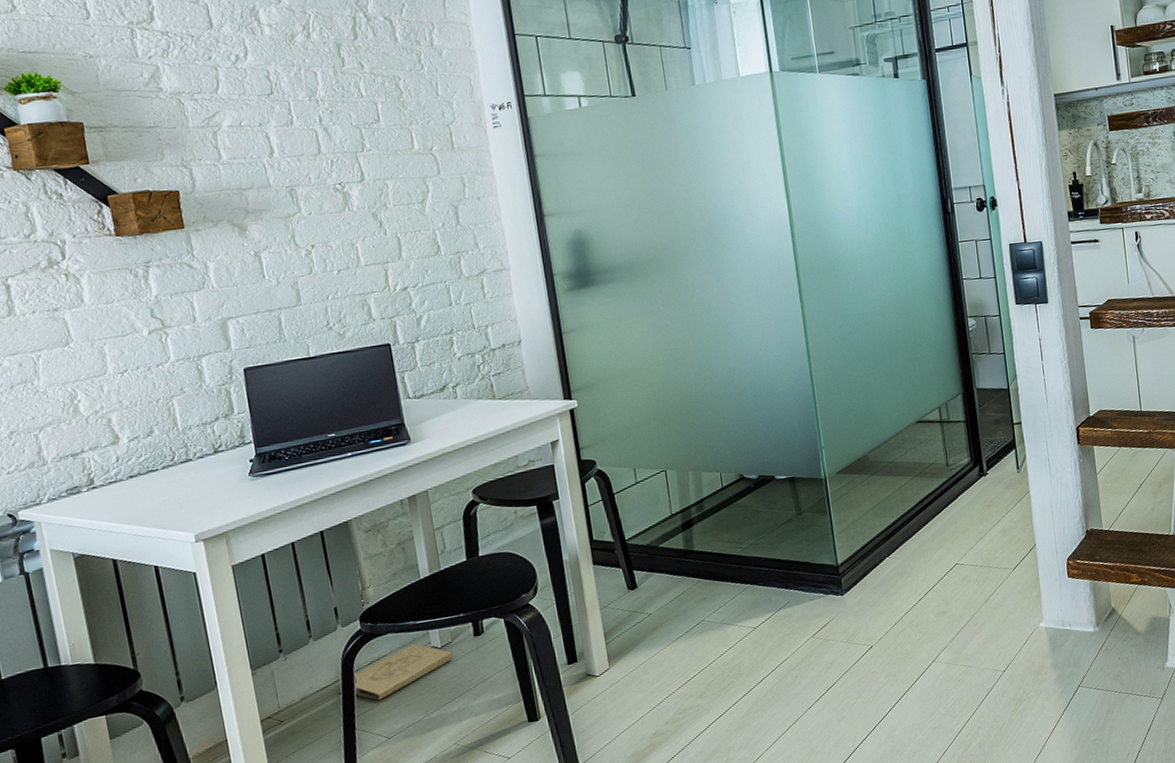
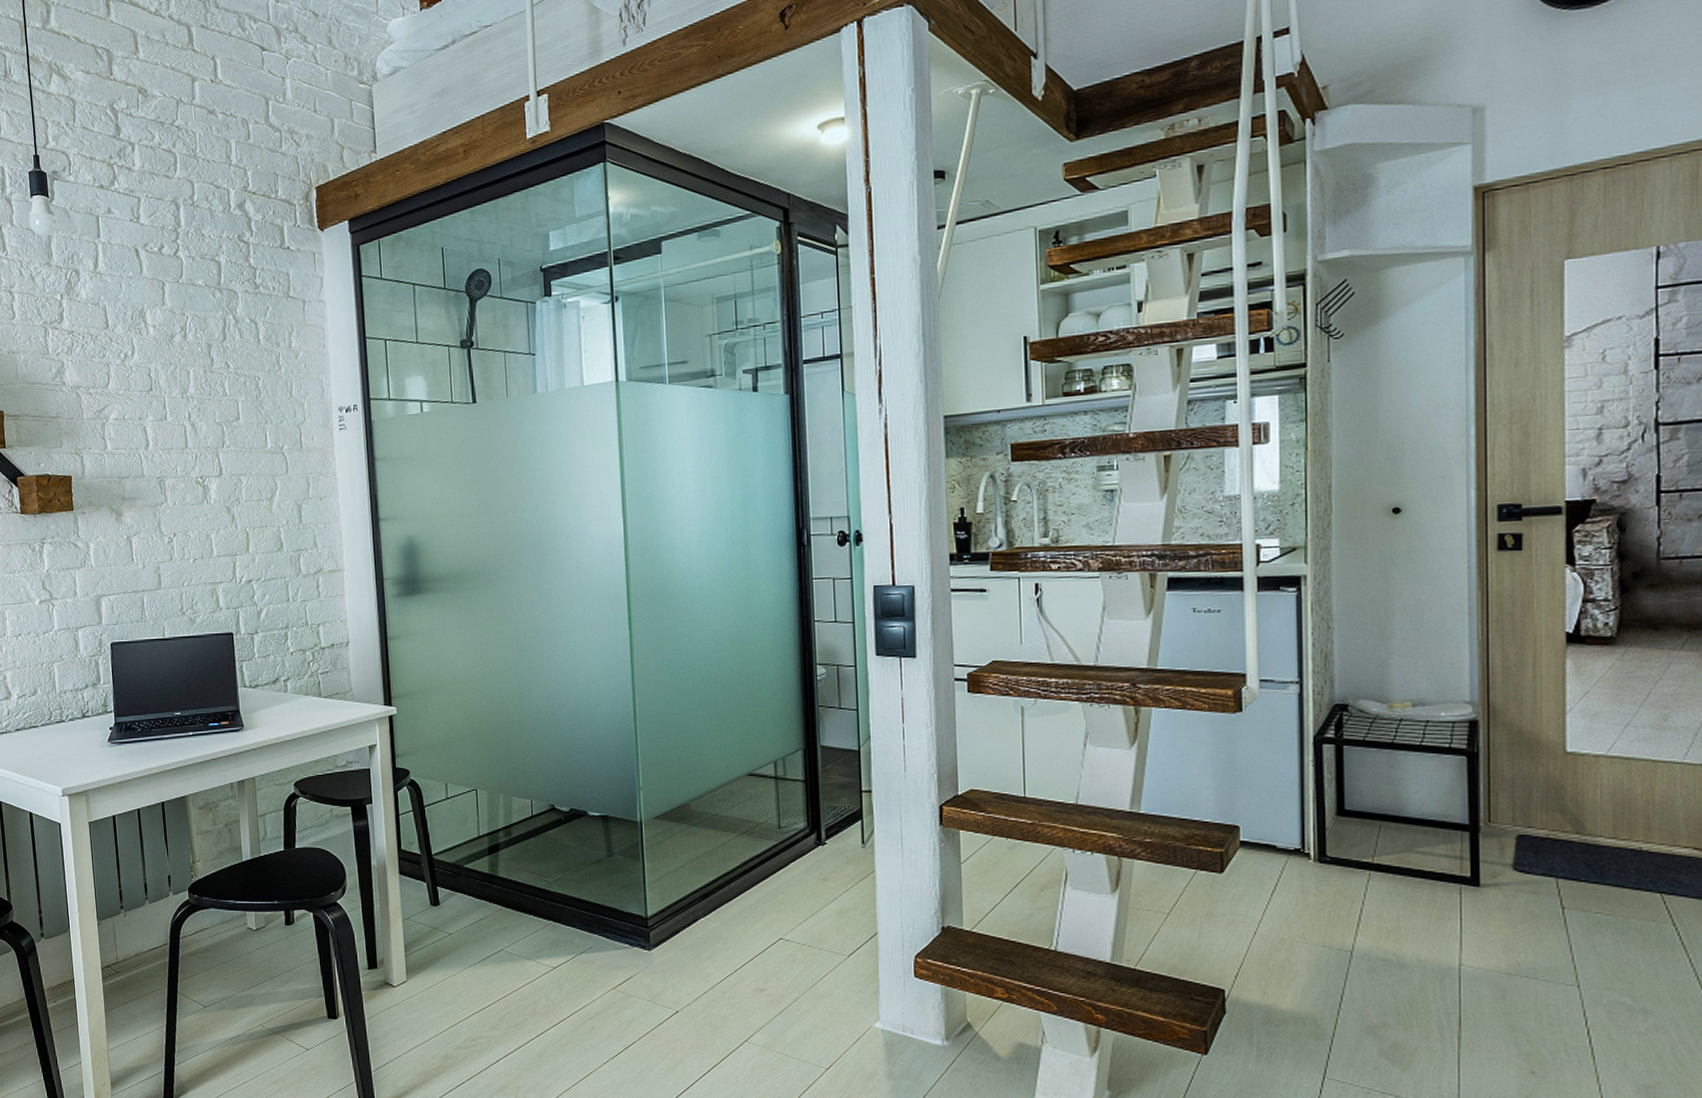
box: present [338,644,453,701] -> none [166,922,265,969]

